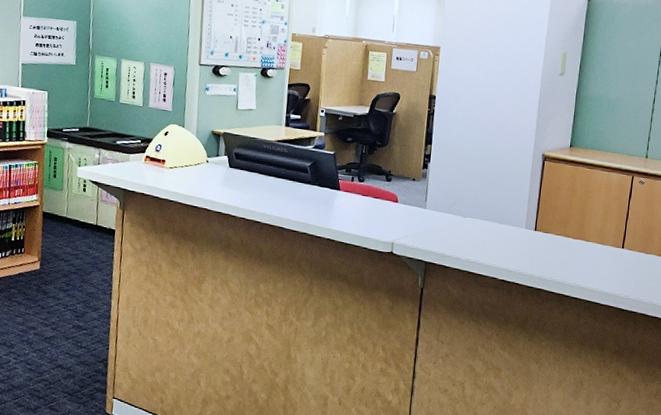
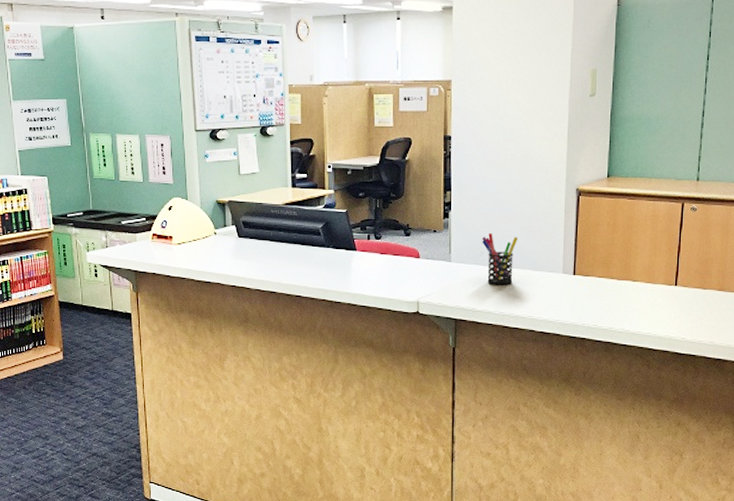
pen holder: none [456,186,489,234] -> present [482,233,519,284]

